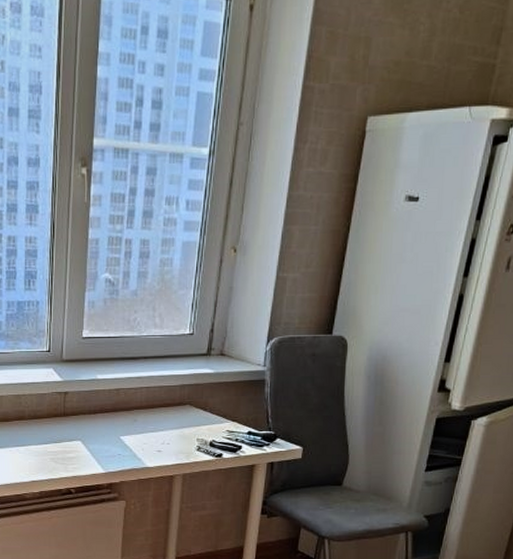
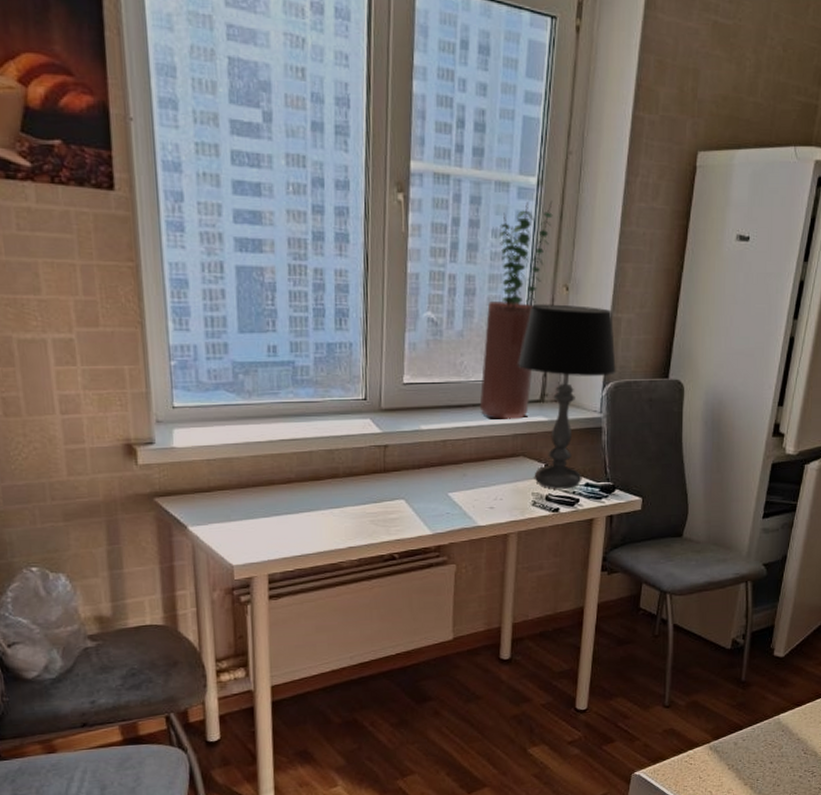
vase: none [150,169,223,372] -> present [479,200,553,420]
table lamp: none [187,265,280,436] -> present [518,304,616,489]

